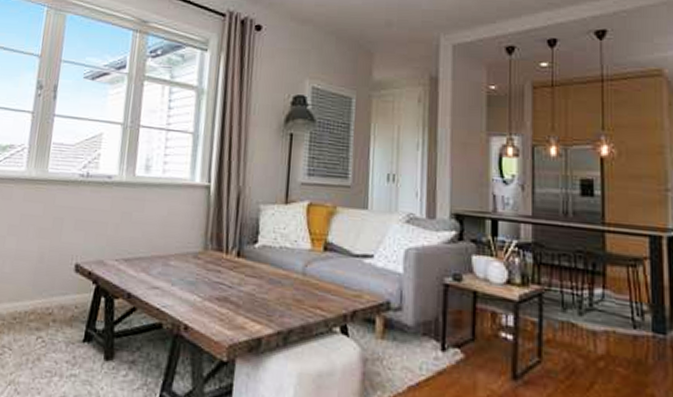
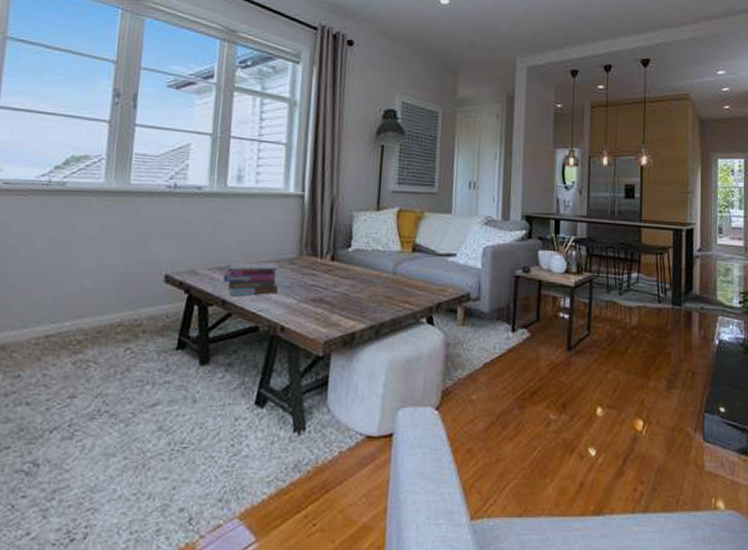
books: none [128,254,185,290] -> present [222,262,280,297]

